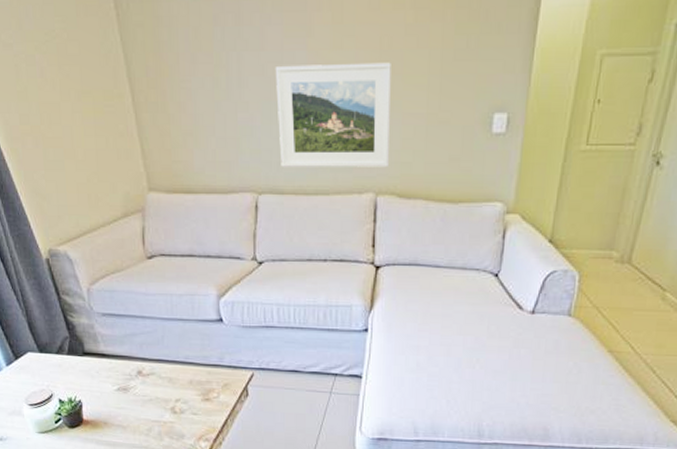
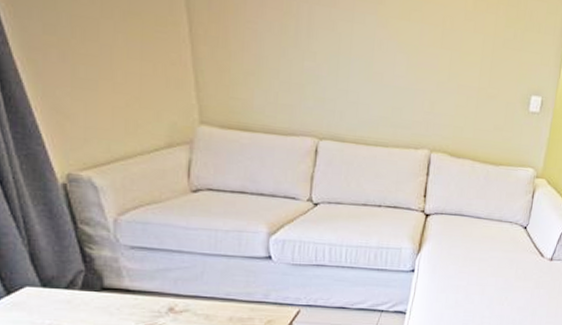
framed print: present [275,62,391,168] -> none [344,25,452,129]

